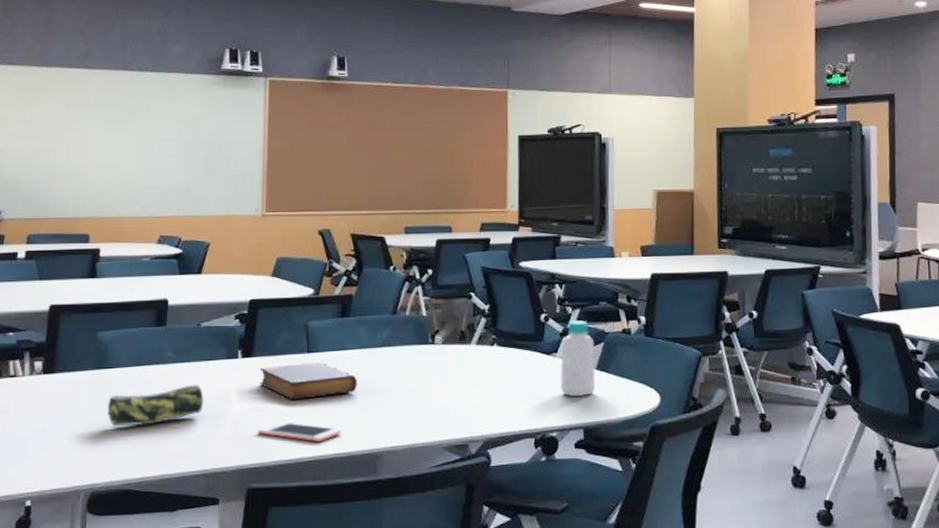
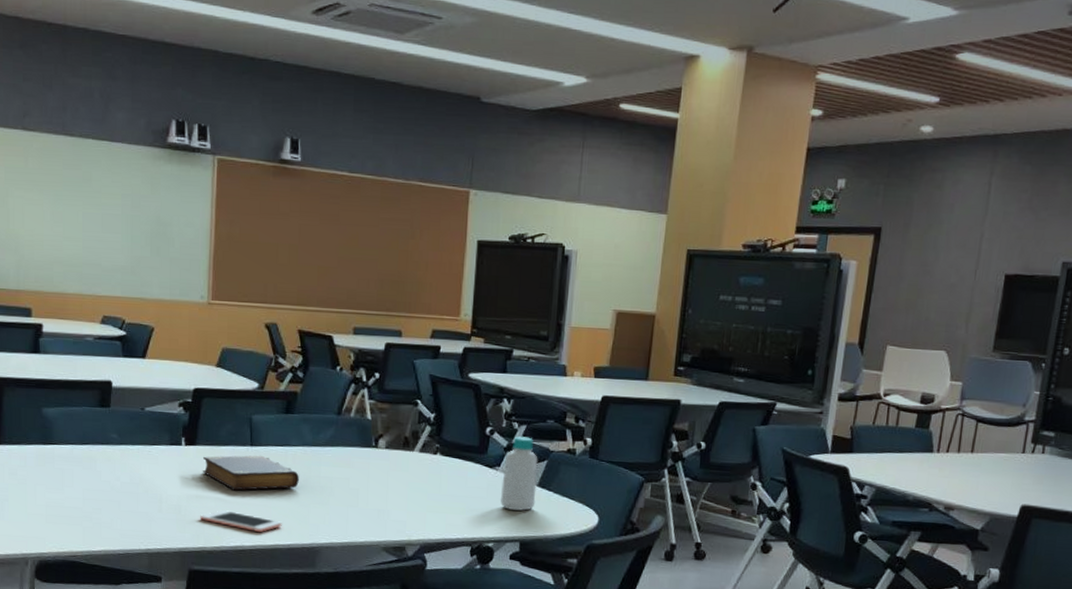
pencil case: present [107,384,204,427] -> none [52,467,147,502]

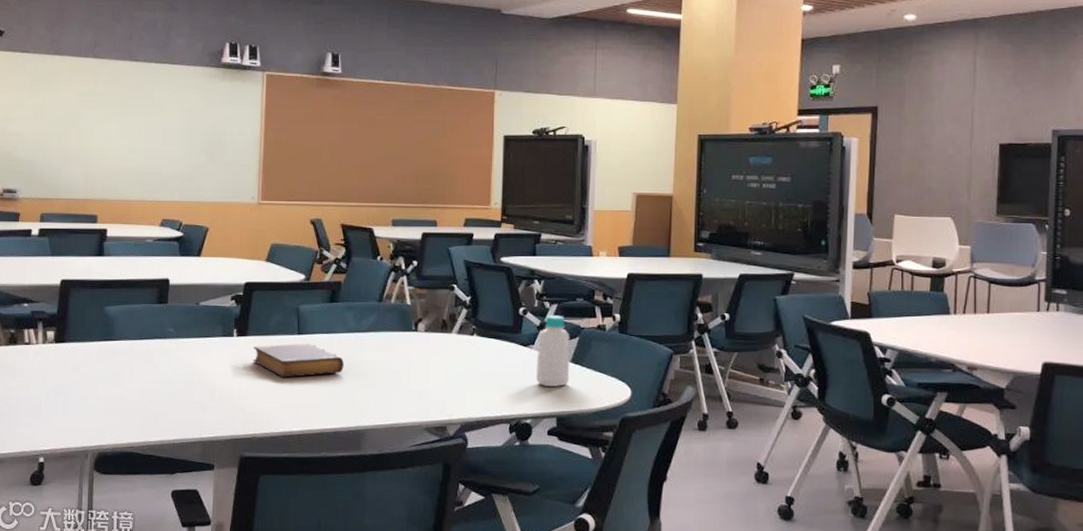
cell phone: present [200,510,282,532] -> none [251,397,328,417]

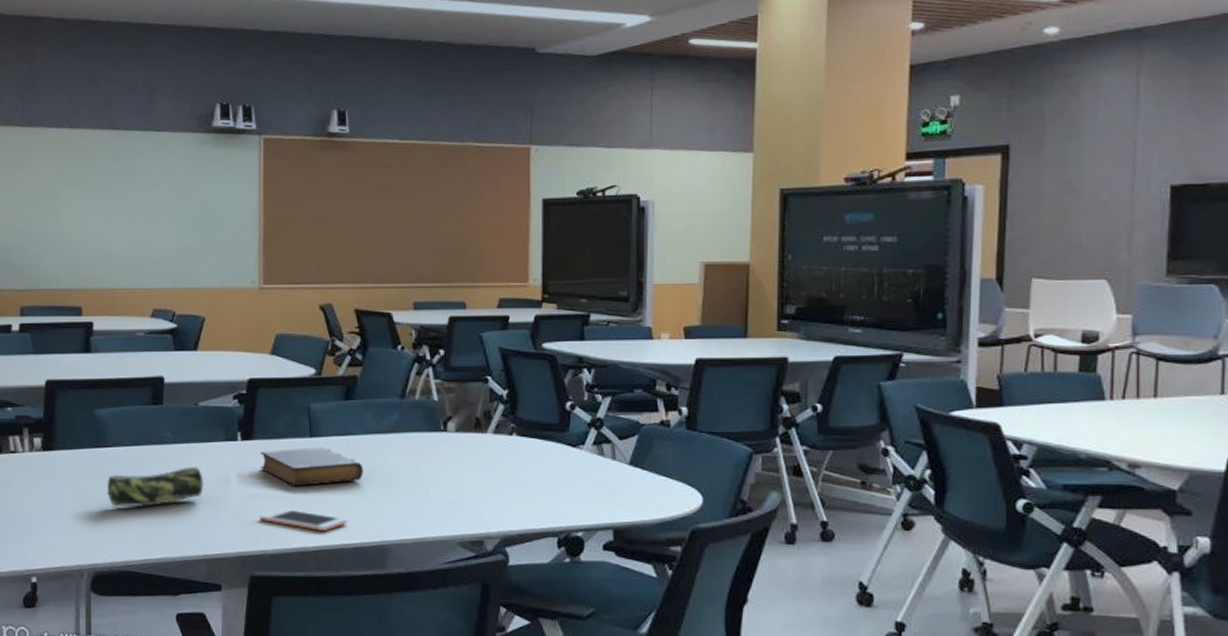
pencil case: none [113,359,201,395] -> present [107,467,204,507]
cell phone: none [251,397,328,417] -> present [260,509,347,531]
bottle: present [536,315,570,387] -> none [588,410,628,494]

